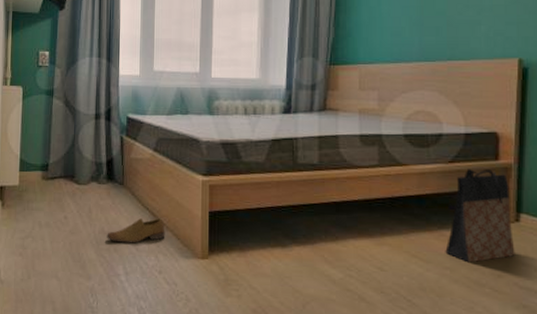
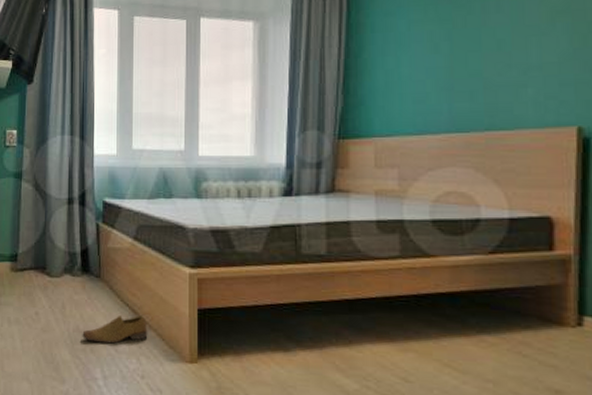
bag: present [445,169,515,263] -> none [486,261,578,376]

